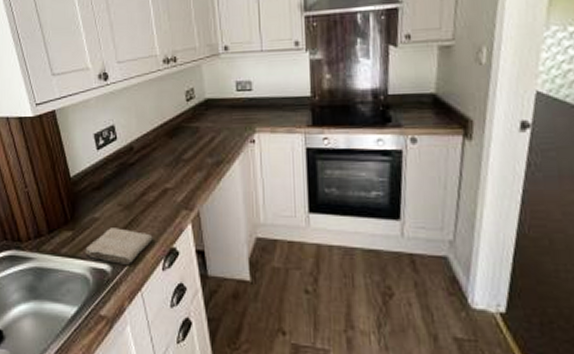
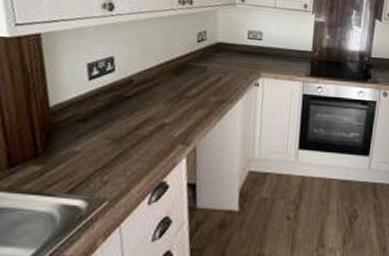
washcloth: present [85,228,153,264] -> none [55,162,142,200]

